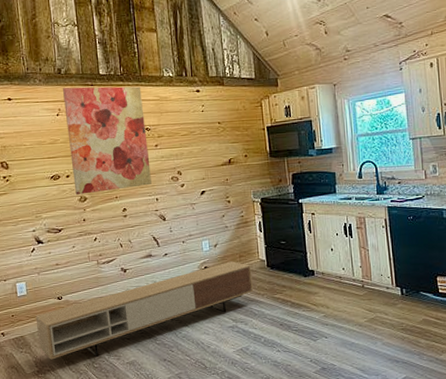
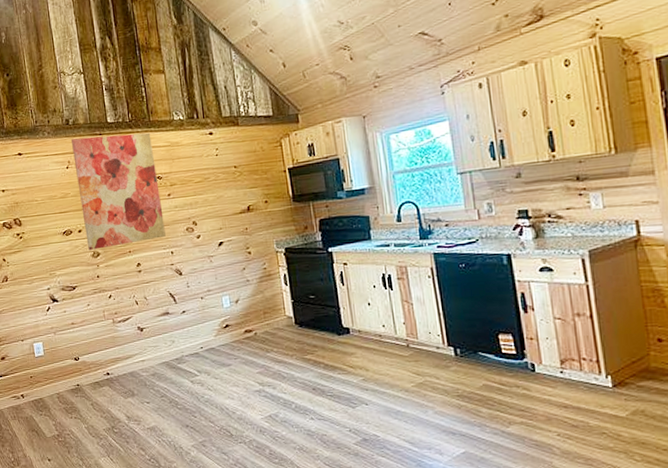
media console: present [35,261,254,360] -> none [53,318,282,423]

